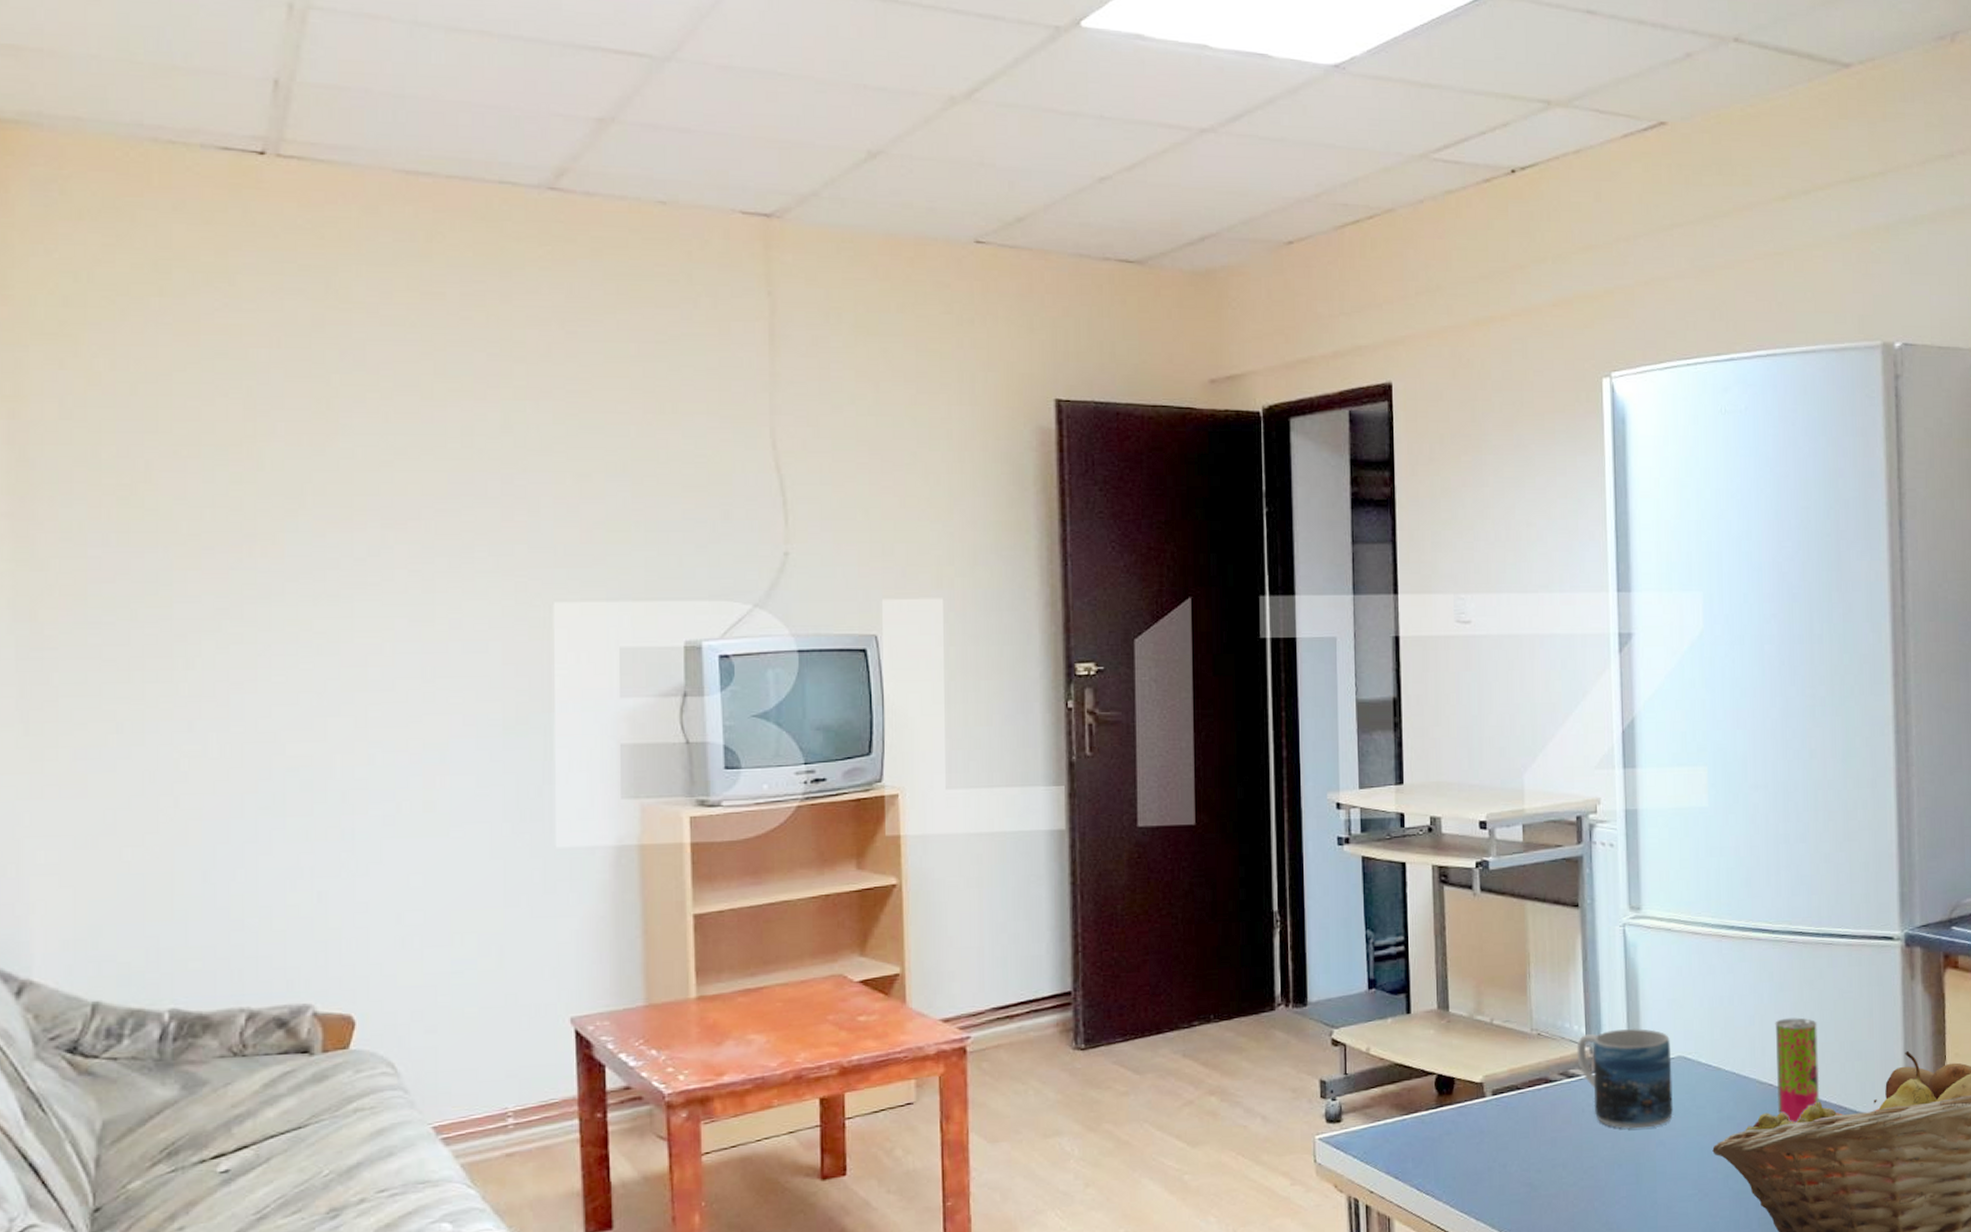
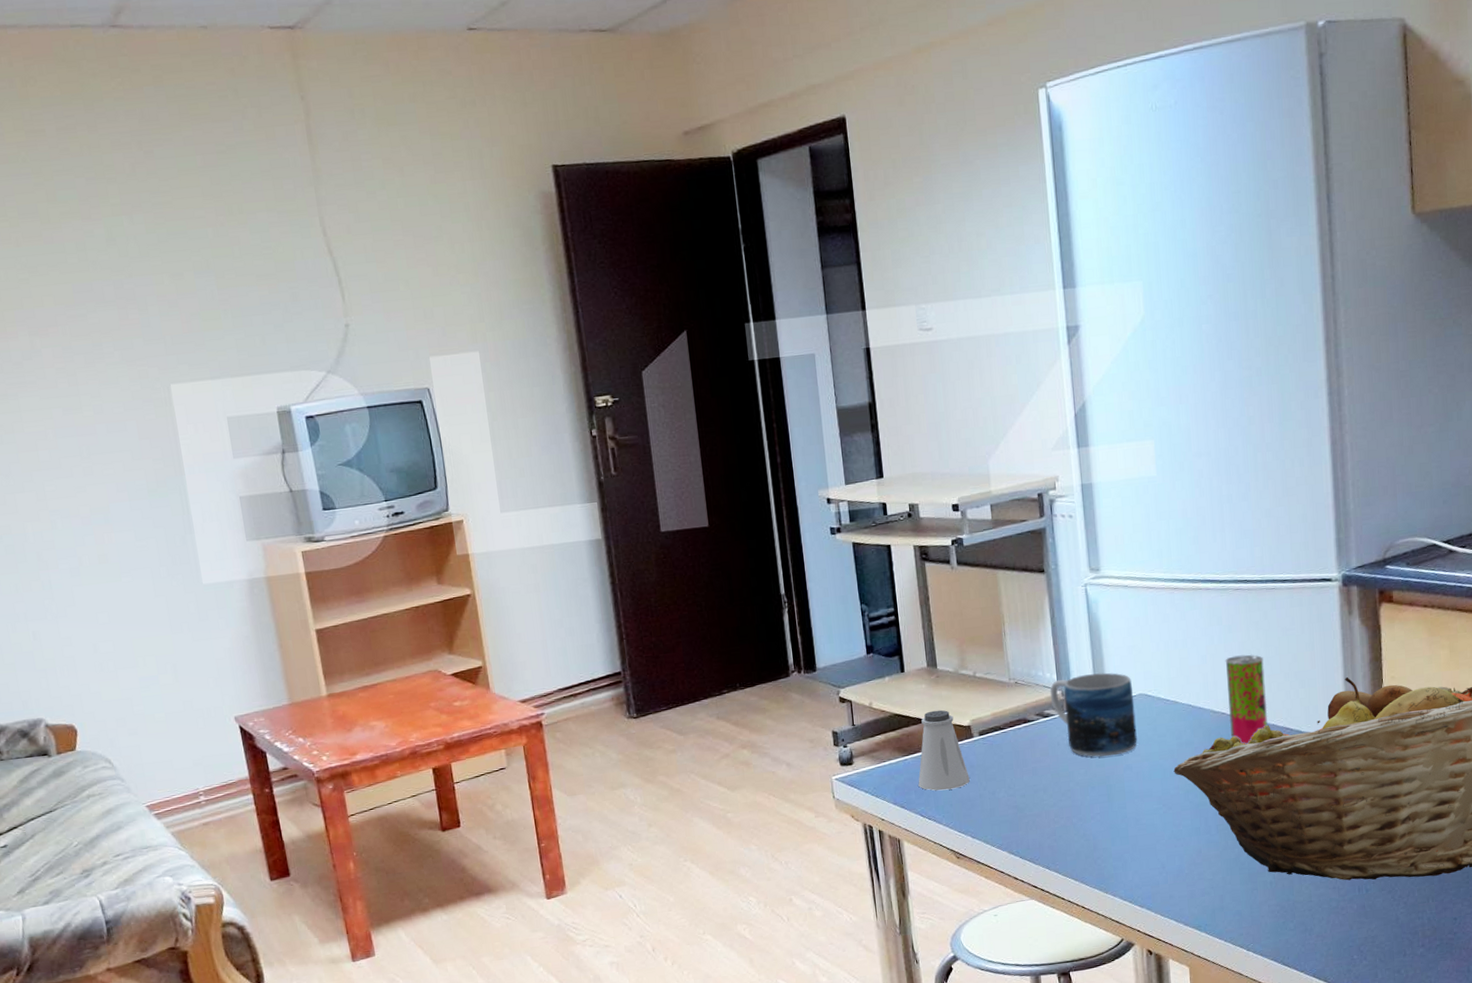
saltshaker: none [1417,1061,1478,1160] -> present [918,710,970,791]

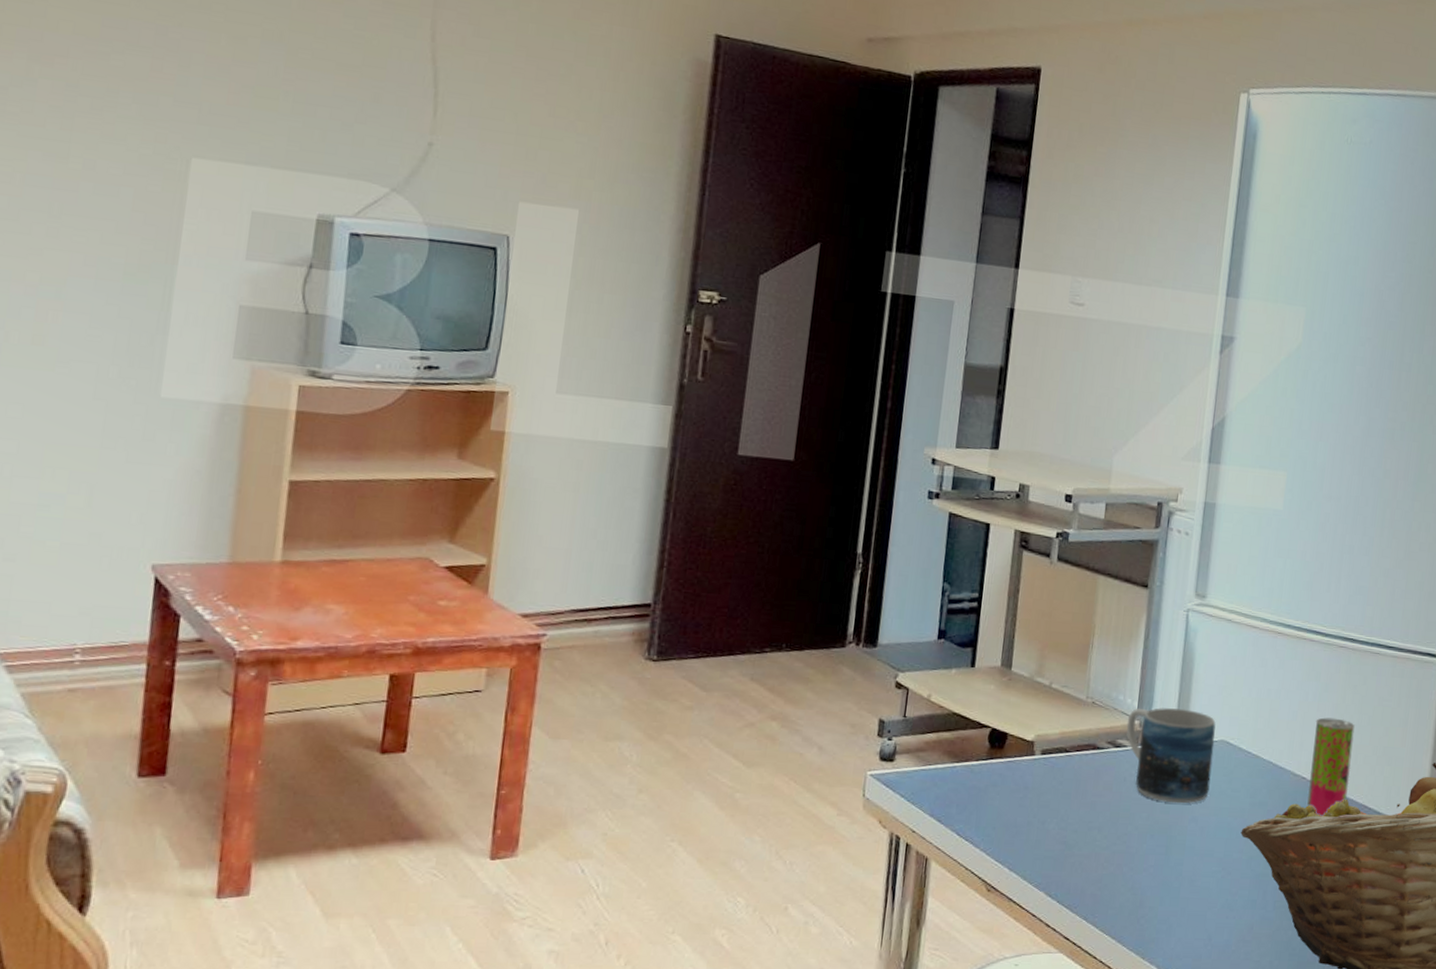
saltshaker: present [918,710,970,791] -> none [962,716,1021,810]

